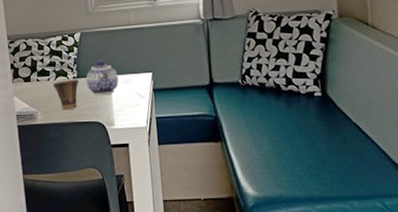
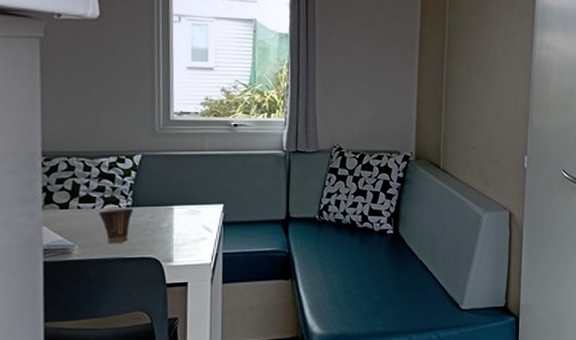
teapot: present [86,60,119,95] -> none [142,187,183,227]

